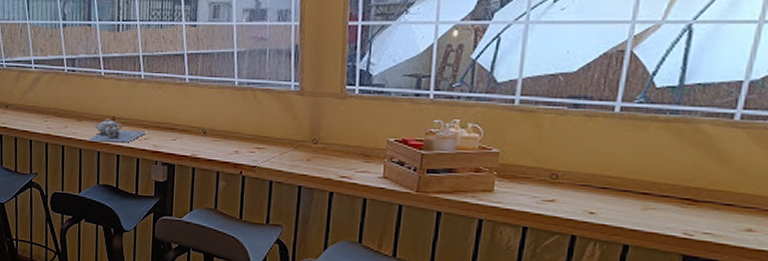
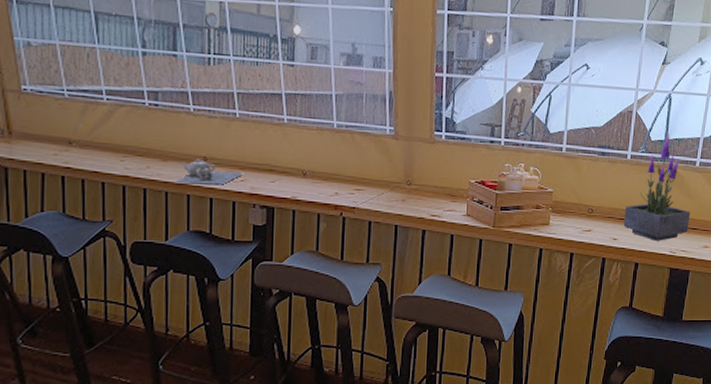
potted plant: none [605,78,722,219] -> present [623,134,691,241]

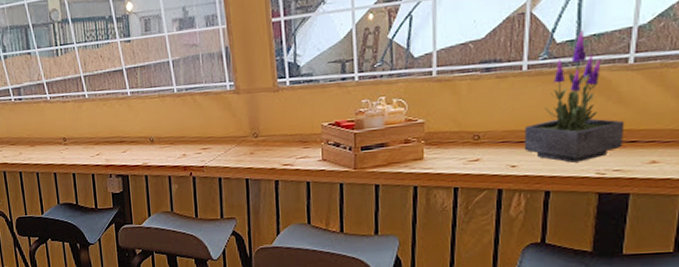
teapot: present [174,158,244,185] -> none [42,139,99,164]

